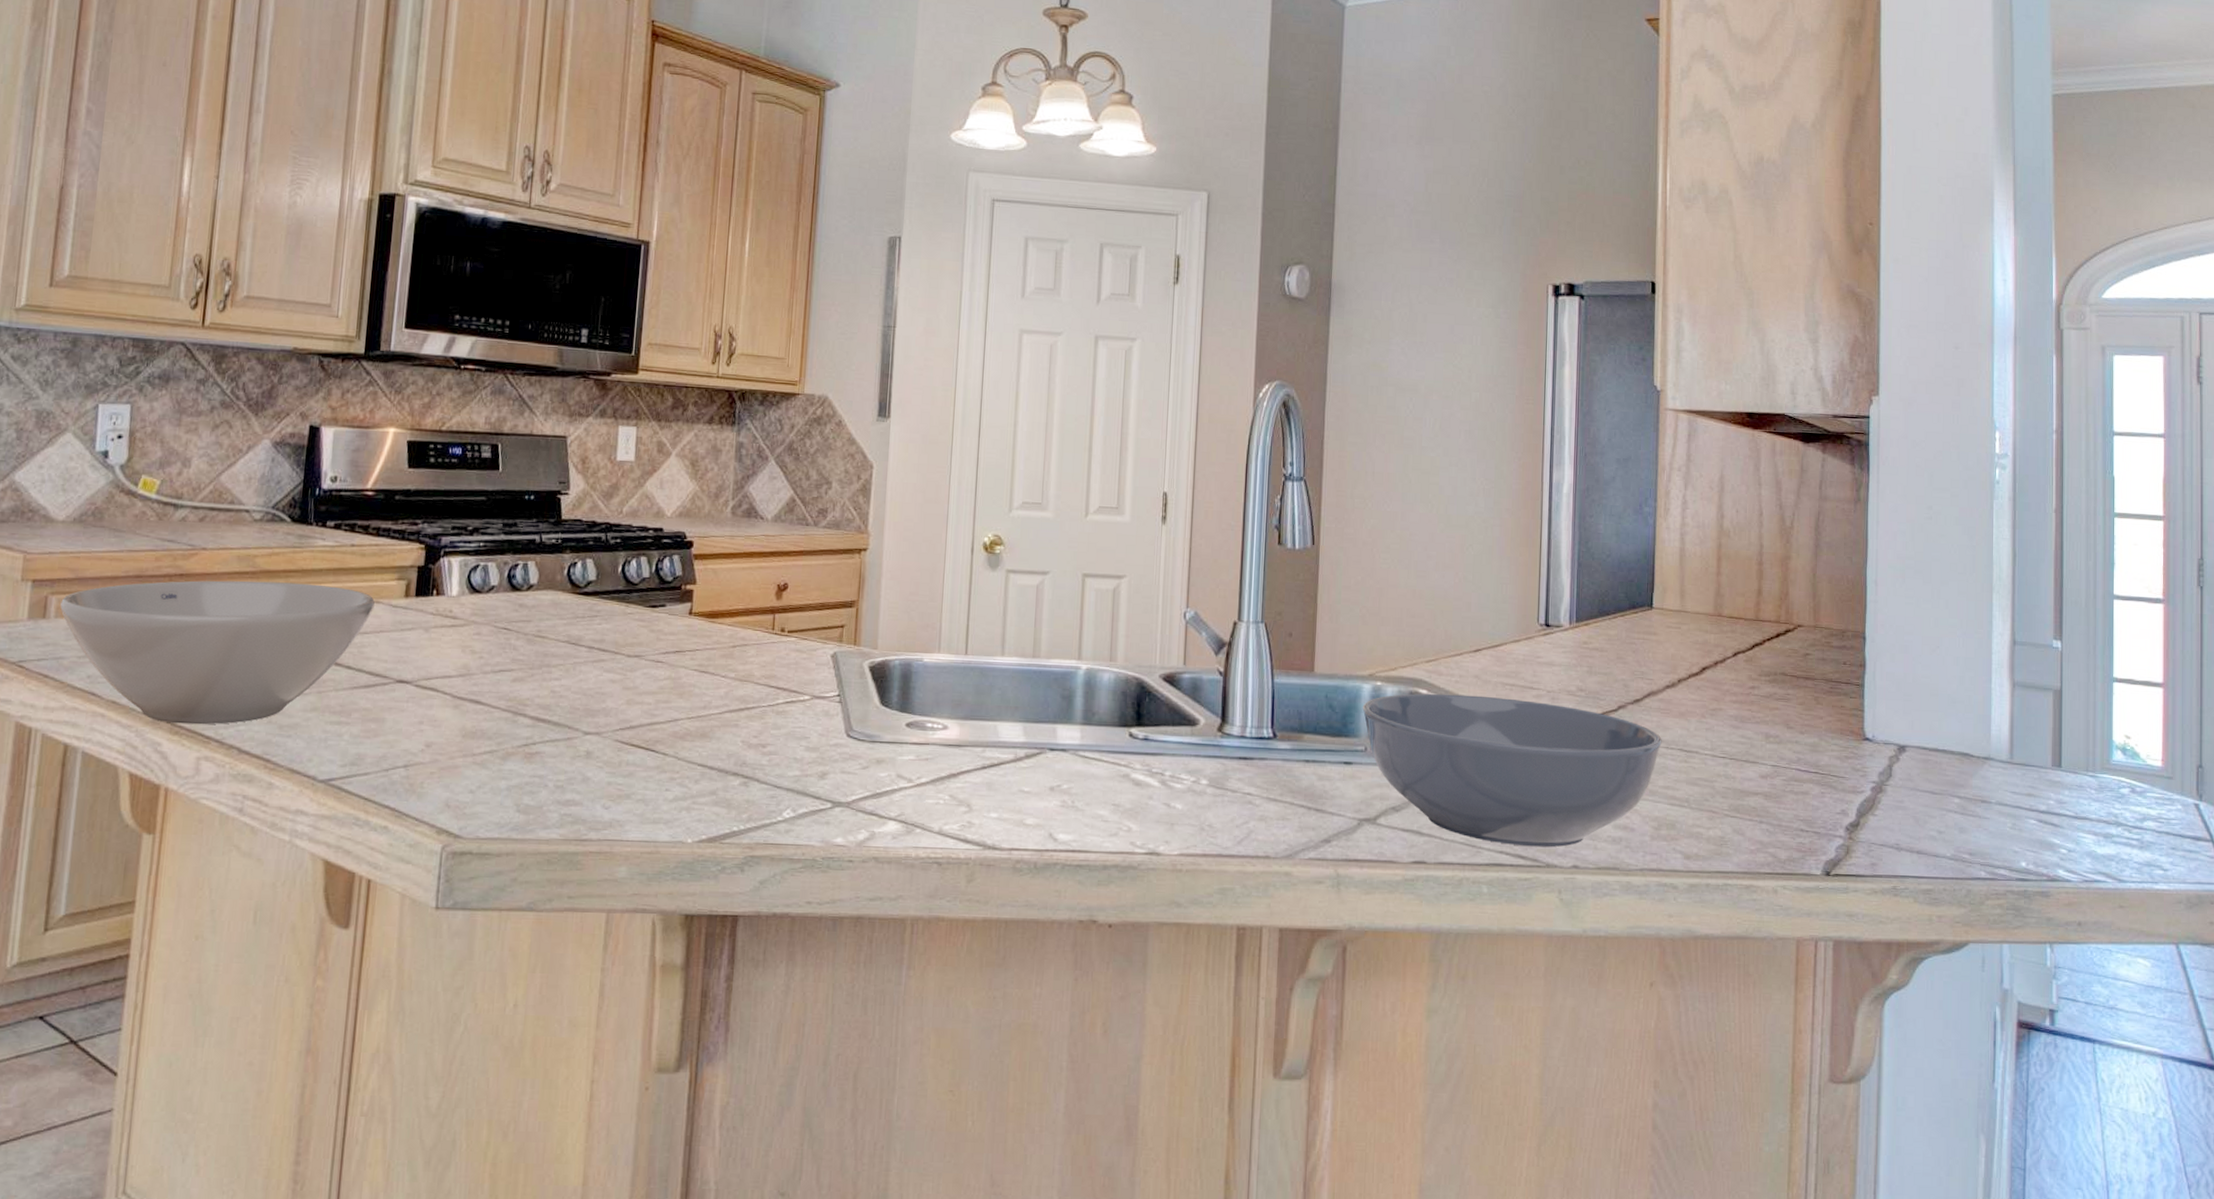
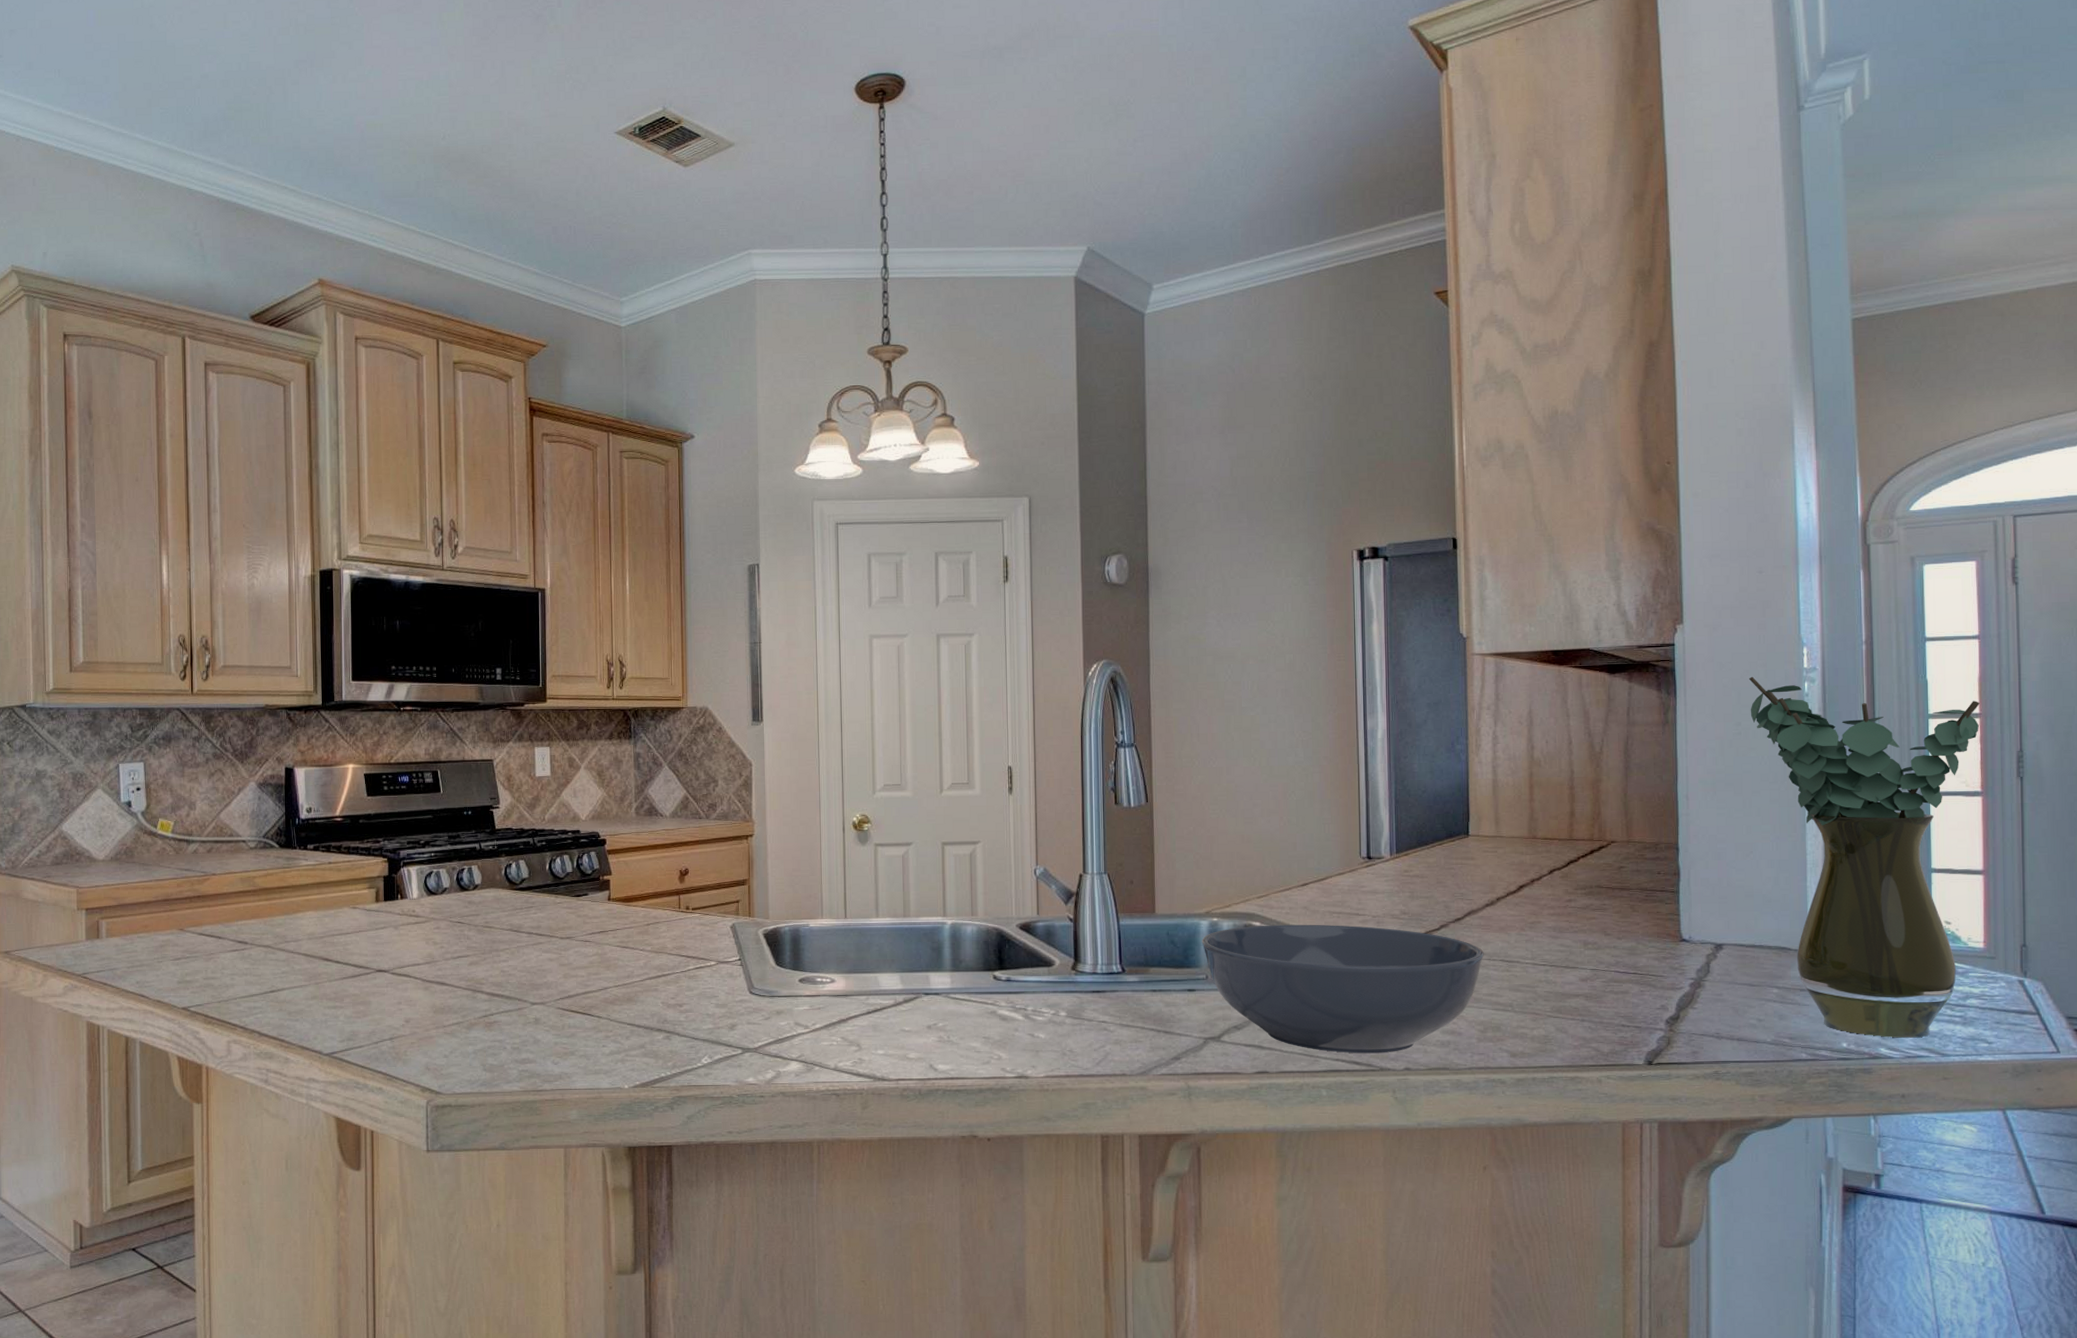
bowl: present [60,580,375,725] -> none [109,896,352,1015]
vase: none [1941,458,2163,861] -> present [1748,676,1980,1038]

